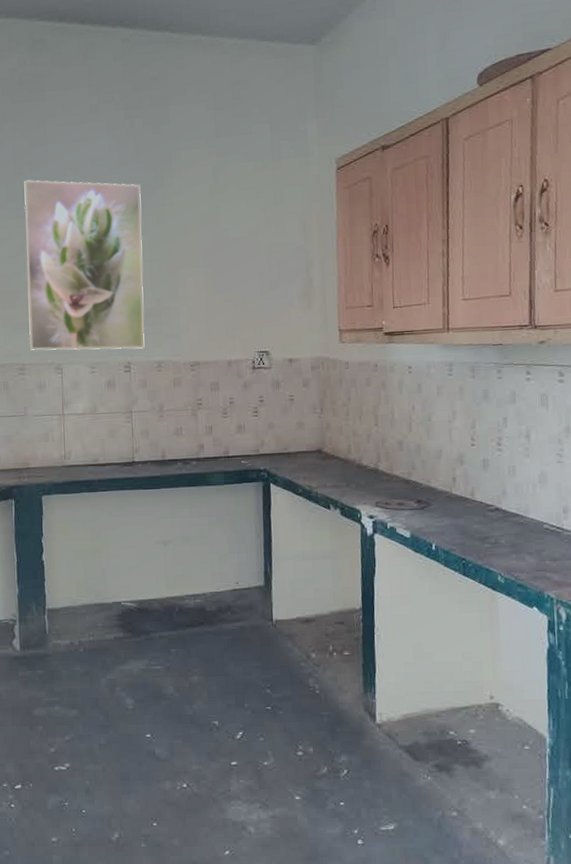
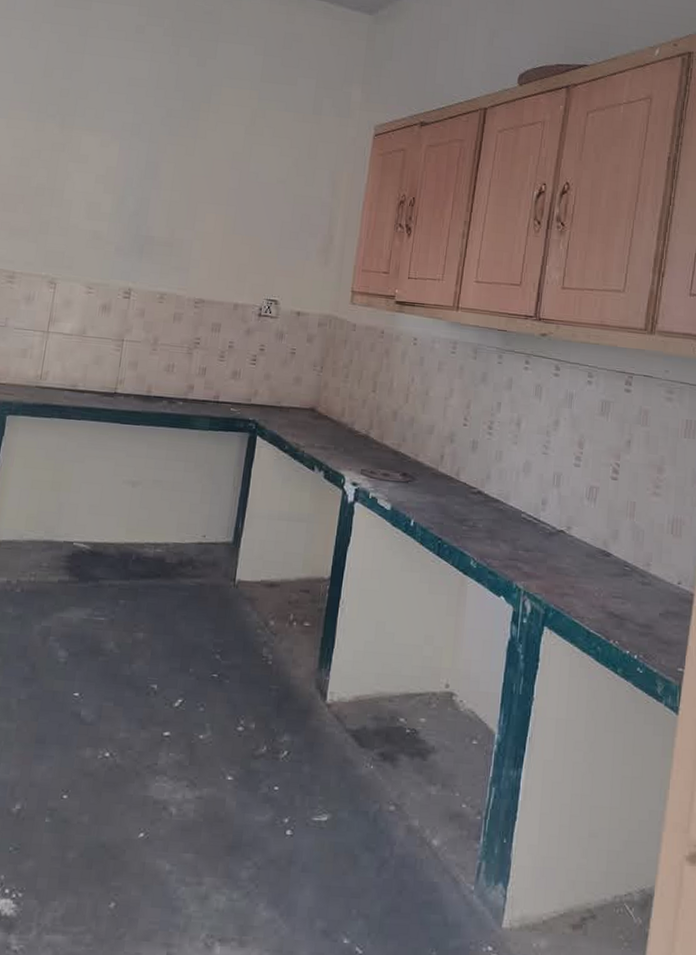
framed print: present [24,180,145,351] -> none [25,85,175,277]

